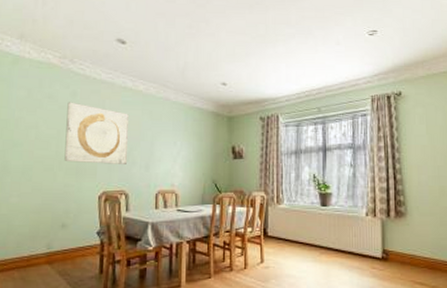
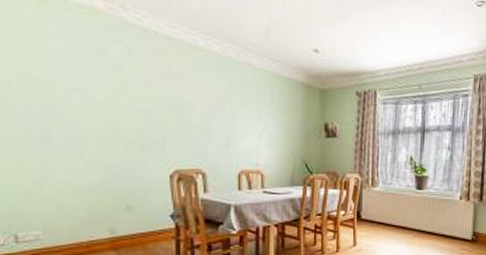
wall art: present [64,102,129,164] -> none [122,60,202,139]

